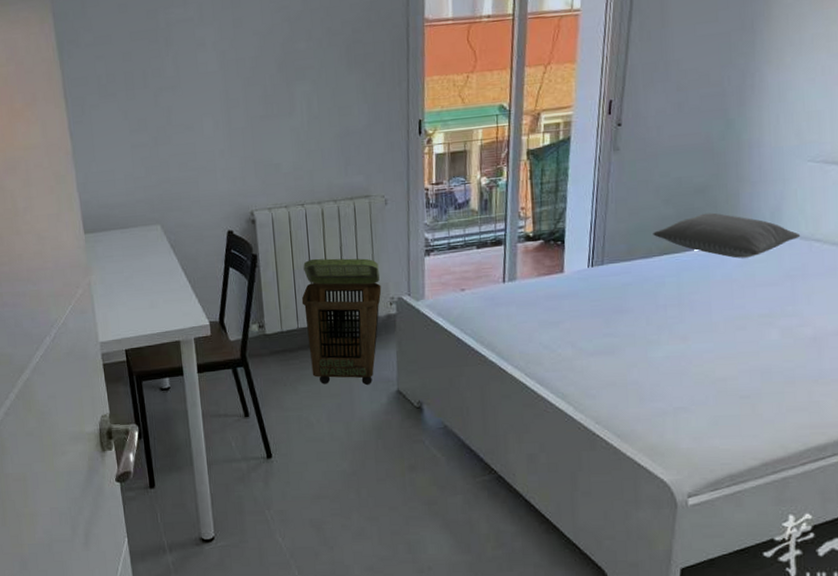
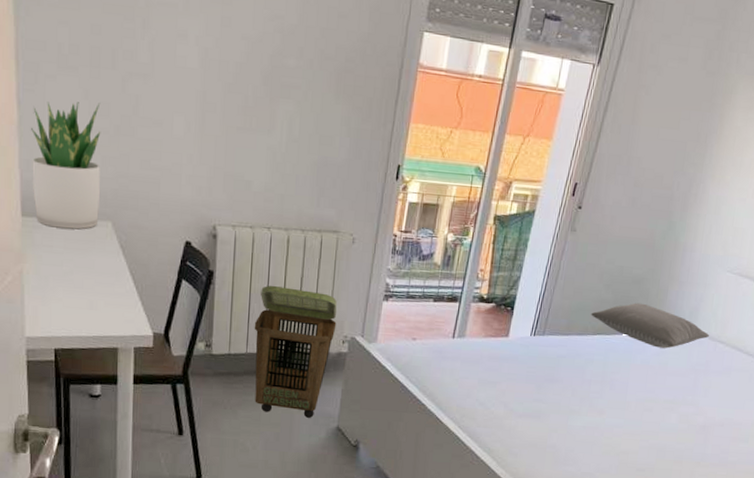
planter: none [84,120,149,239] -> present [31,101,101,230]

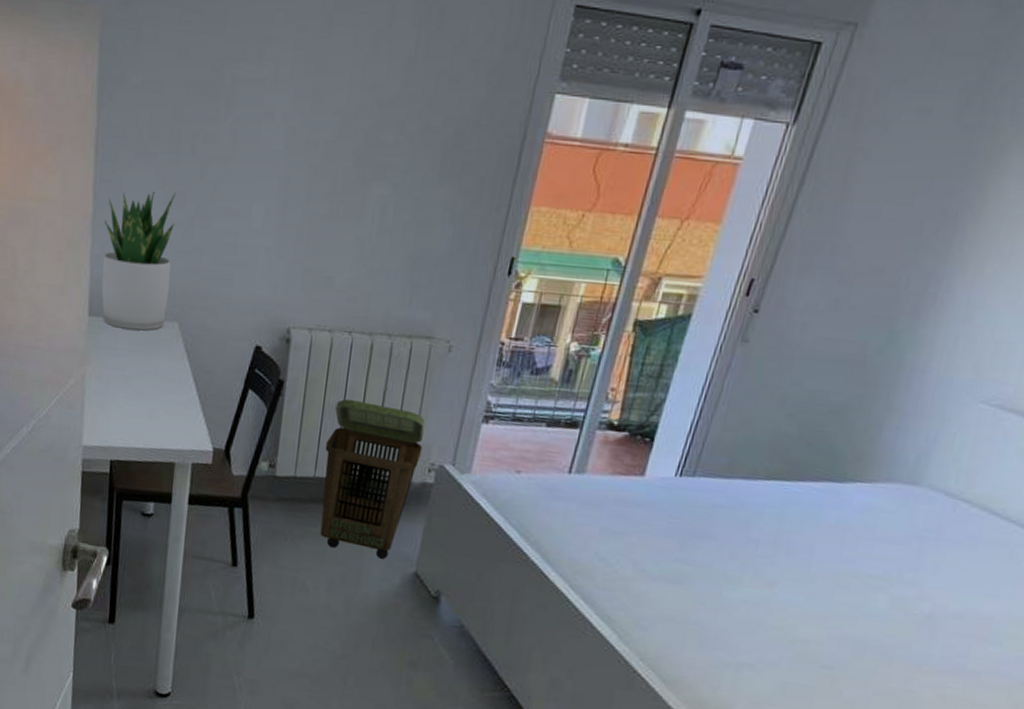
pillow: present [591,302,710,349] -> none [764,439,947,505]

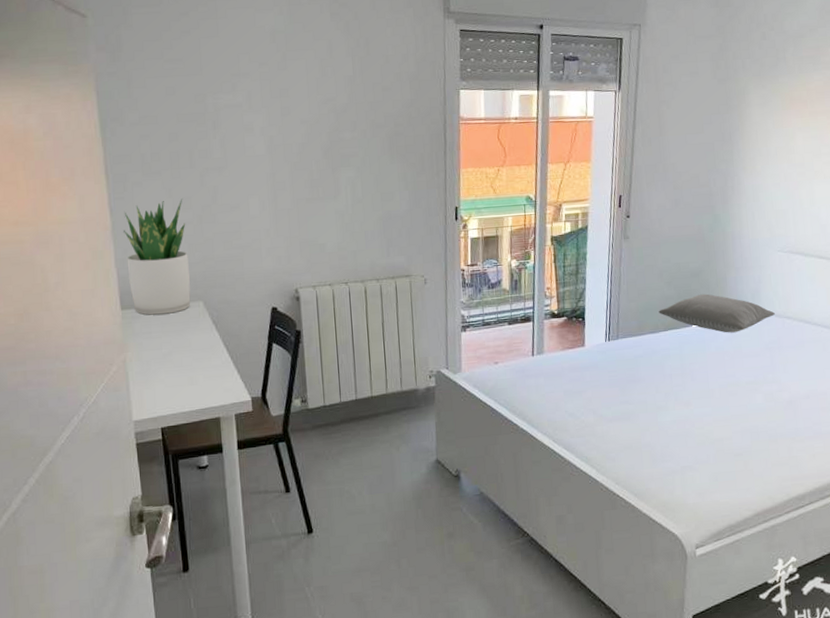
laundry basket: present [320,399,425,559] -> none [344,334,422,457]
pillow: none [764,439,947,505] -> present [658,293,776,333]

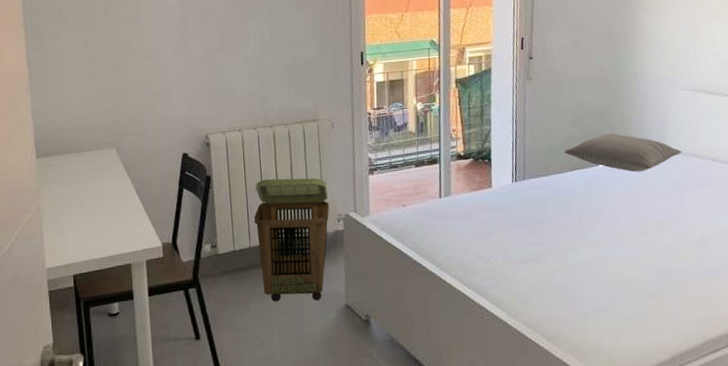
planter: present [124,198,191,315] -> none [40,49,104,163]
laundry basket: none [344,334,422,457] -> present [254,178,330,302]

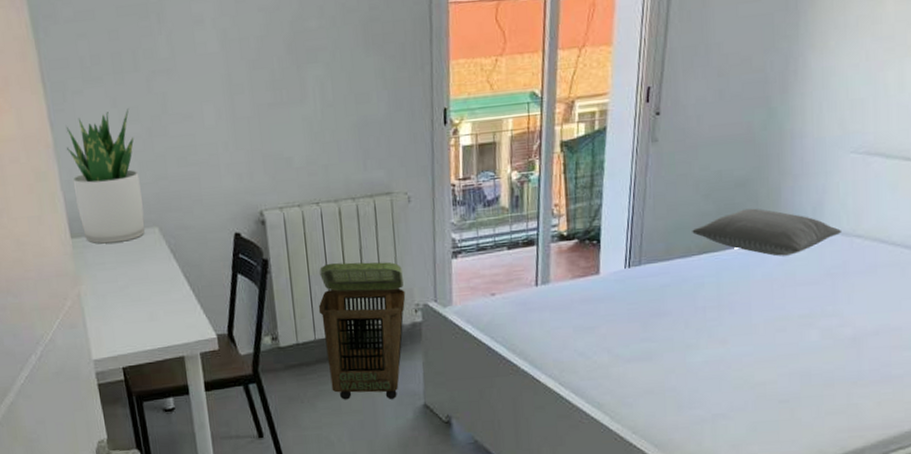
planter: none [40,49,104,163] -> present [67,108,146,244]

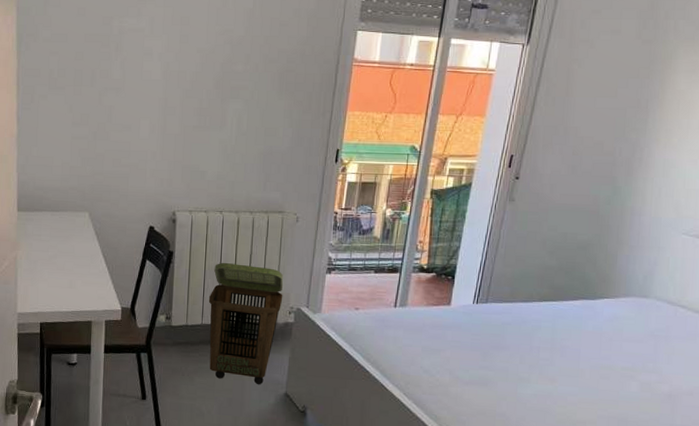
planter: present [67,108,146,244] -> none [26,114,82,220]
pillow: present [692,208,843,257] -> none [535,268,669,314]

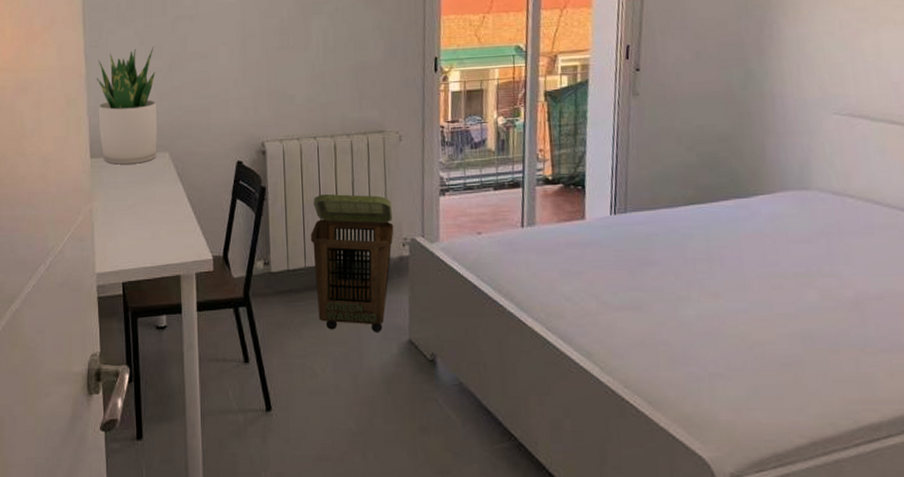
planter: none [26,114,82,220] -> present [97,47,158,165]

